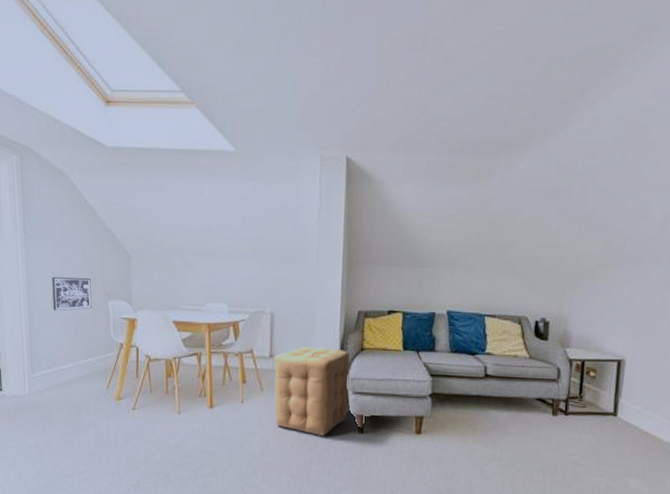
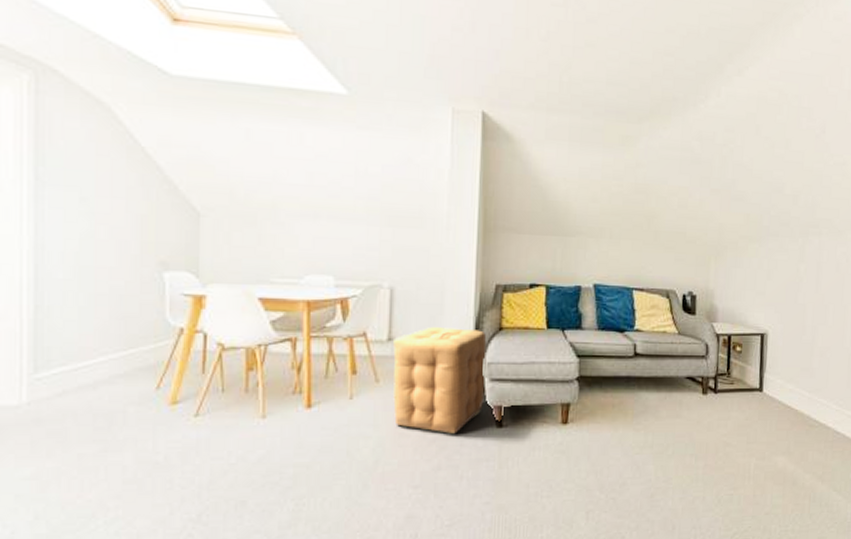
wall art: present [52,276,92,311] -> none [76,238,138,286]

